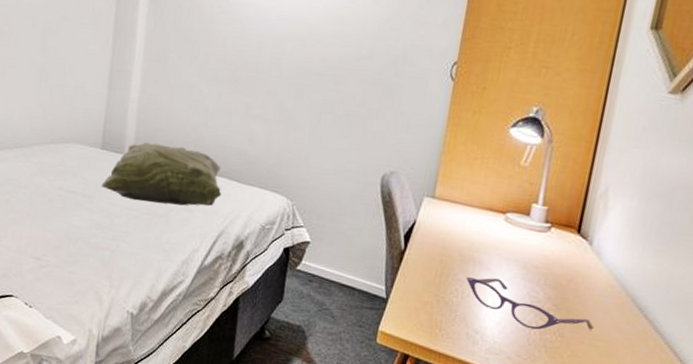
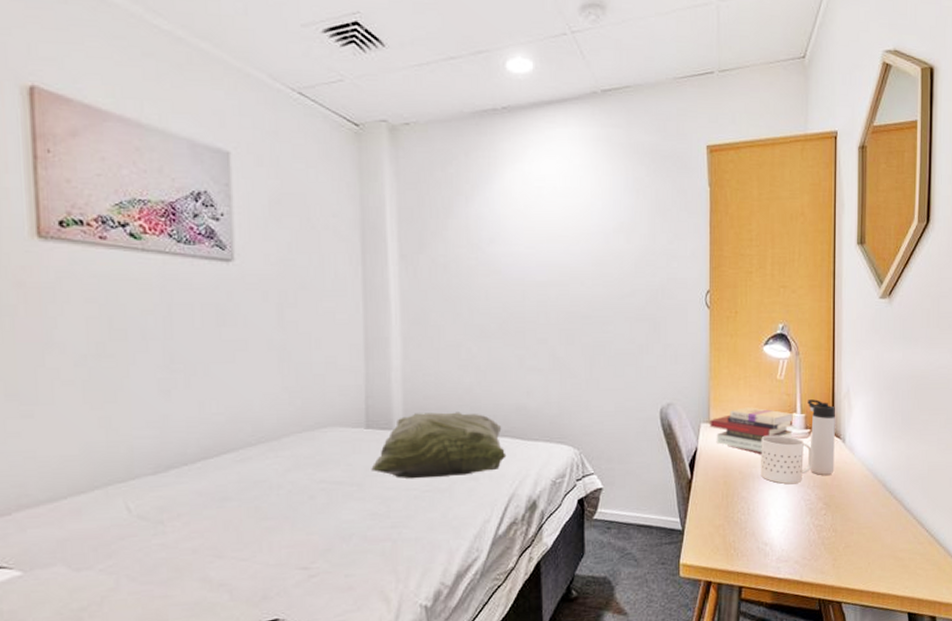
books: none [433,188,533,239] -> present [710,407,793,454]
eyeglasses: present [466,277,594,330] -> none [749,489,859,531]
mug: none [483,221,551,278] -> present [761,435,813,485]
thermos bottle: none [542,192,587,276] -> present [808,399,836,475]

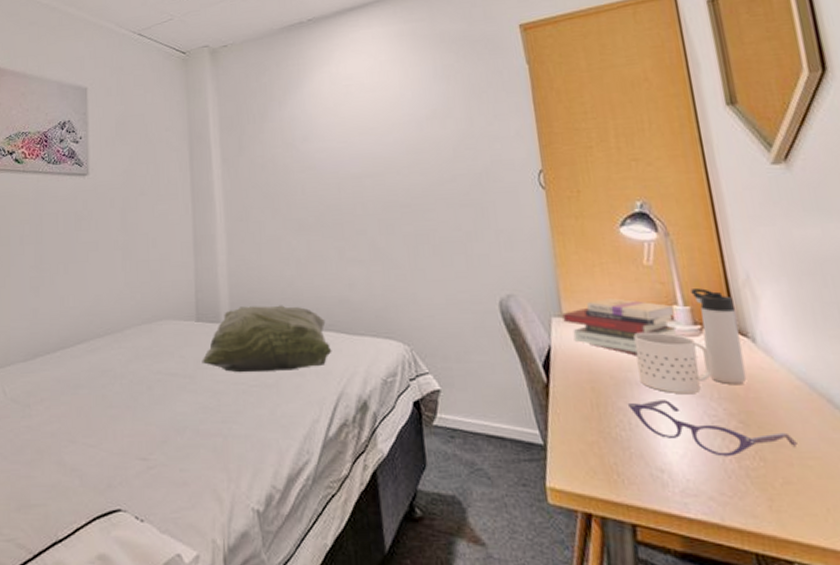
eyeglasses: none [749,489,859,531] -> present [627,400,798,457]

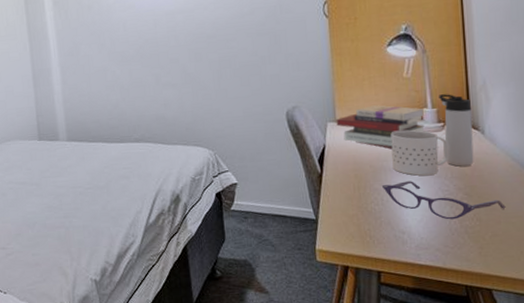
cushion: present [202,305,332,373] -> none [45,124,151,179]

